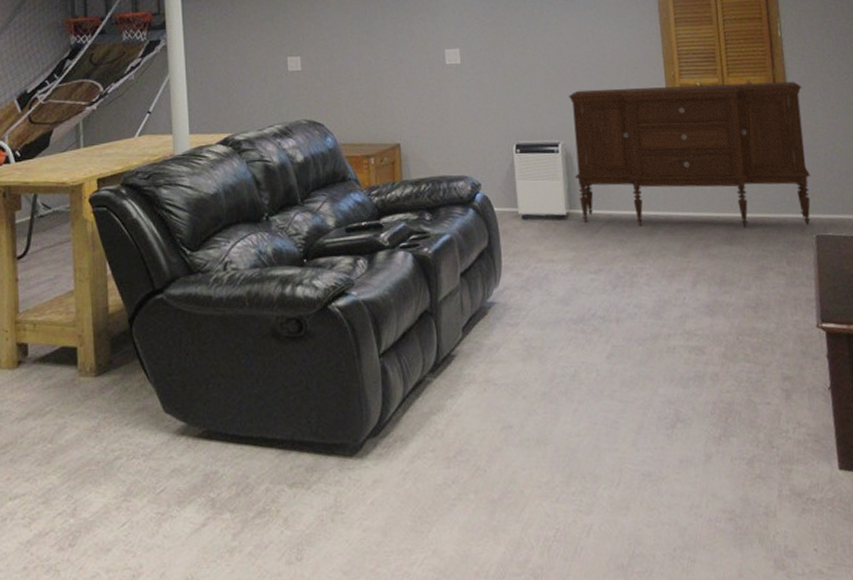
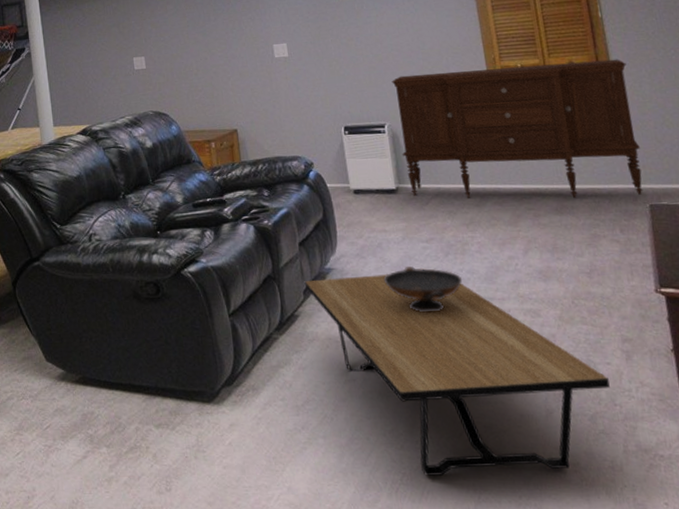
coffee table: none [465,309,768,531] -> present [305,274,610,476]
decorative bowl: none [548,299,630,351] -> present [383,265,463,313]

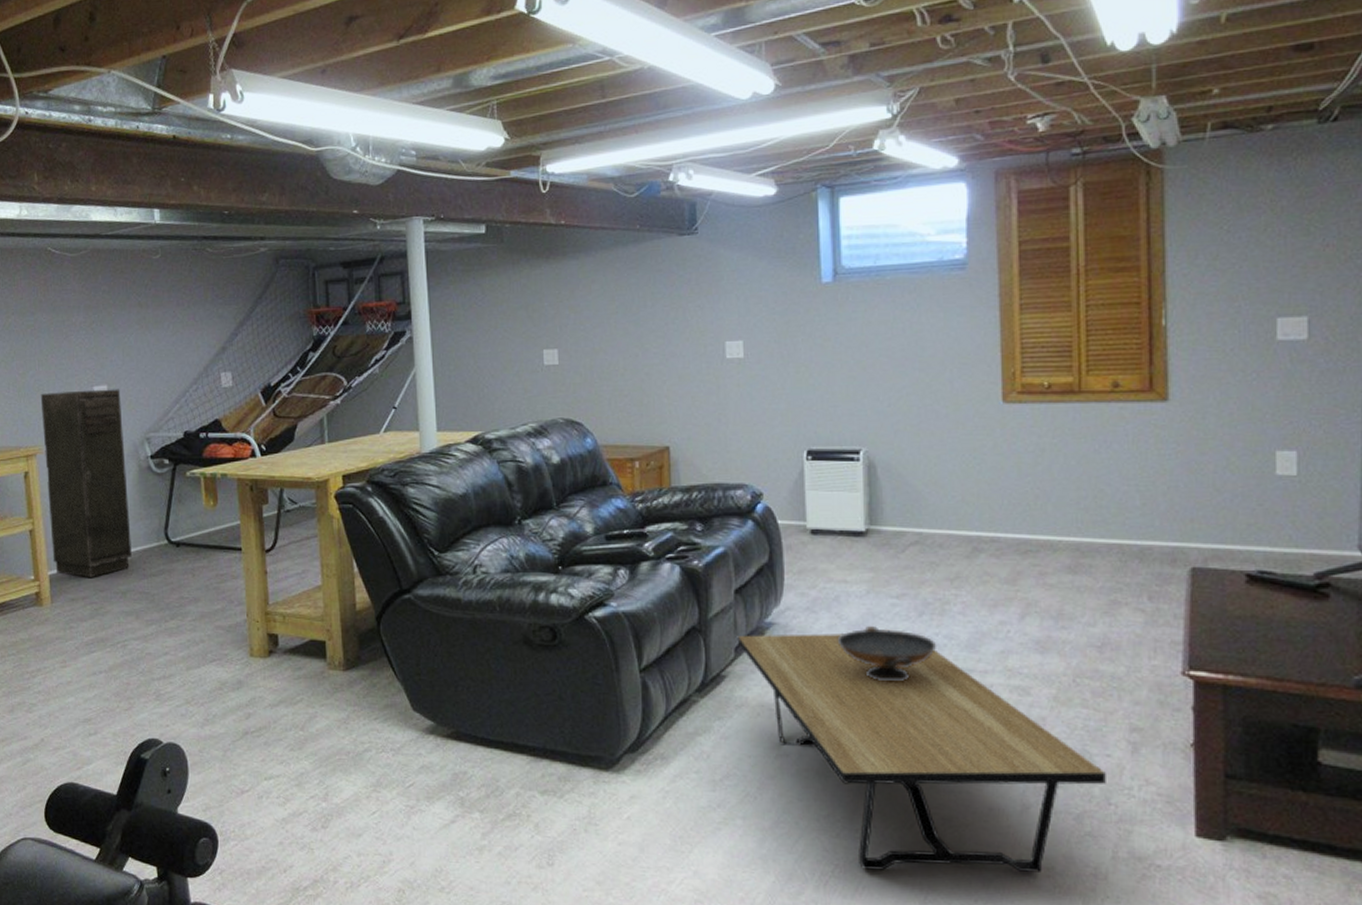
sideboard: present [391,59,643,198] -> none [875,381,1190,555]

